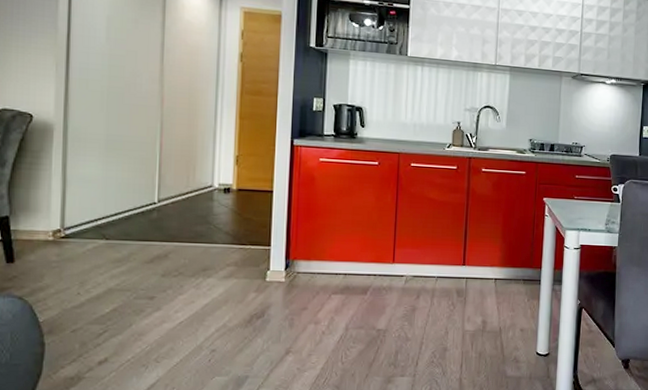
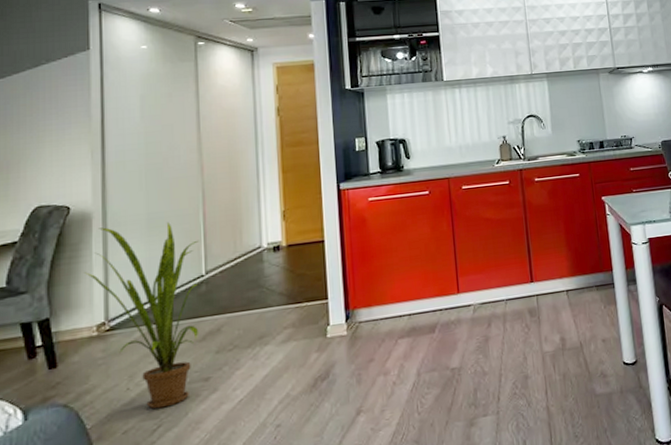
house plant: none [43,140,154,316] -> present [83,221,199,409]

